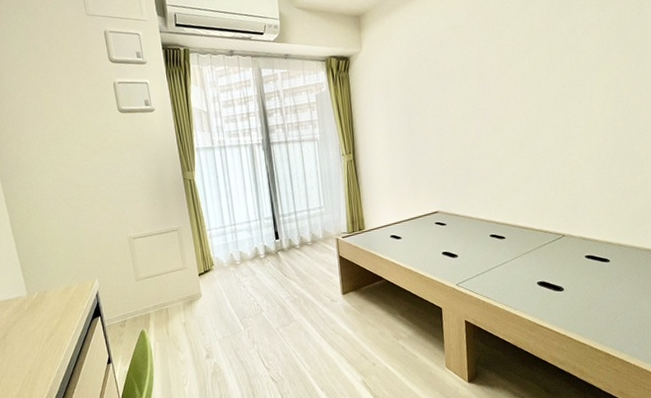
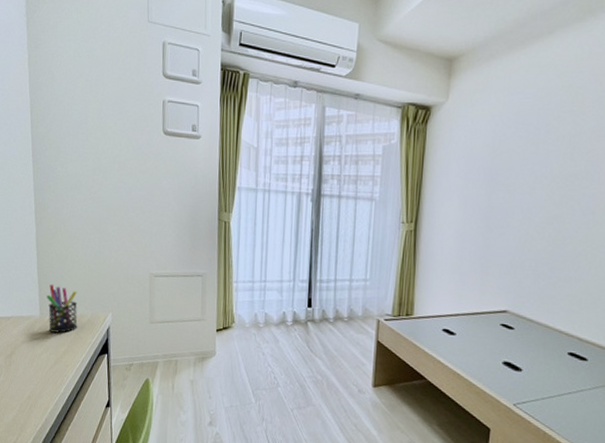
pen holder: none [31,264,67,308] -> present [46,284,78,333]

